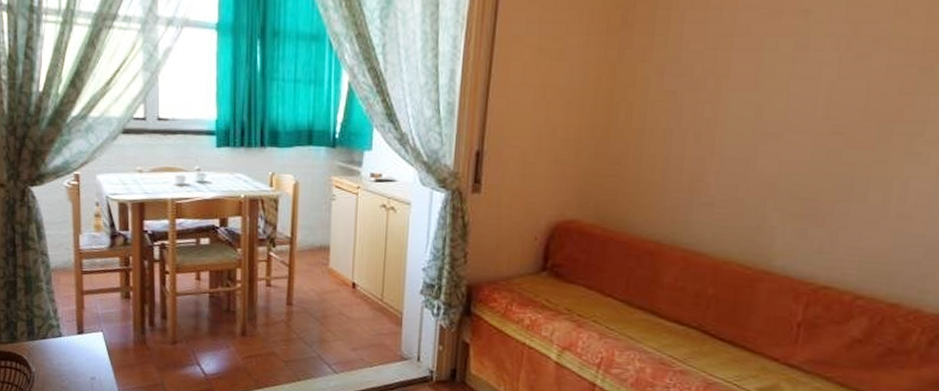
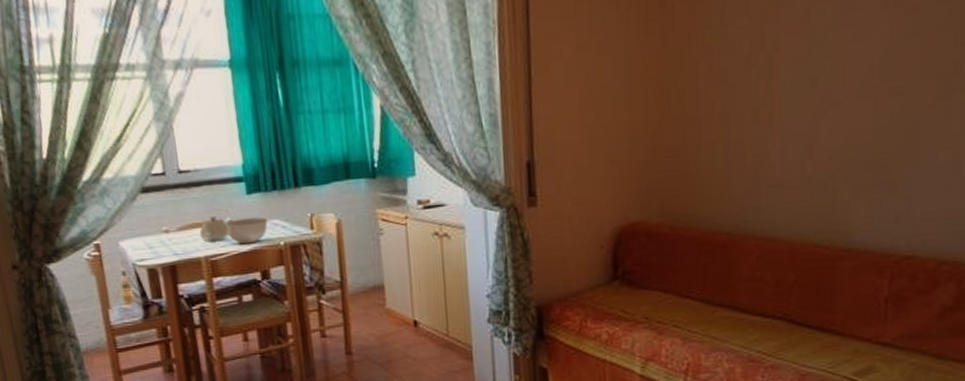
teapot: none [169,163,196,186] -> present [199,216,230,241]
bowl: none [194,169,231,193] -> present [225,217,268,245]

